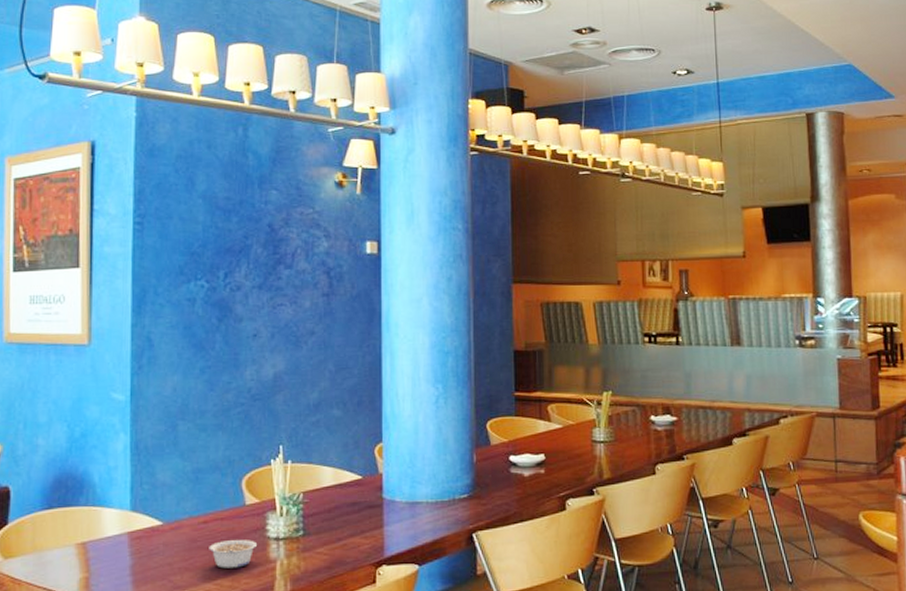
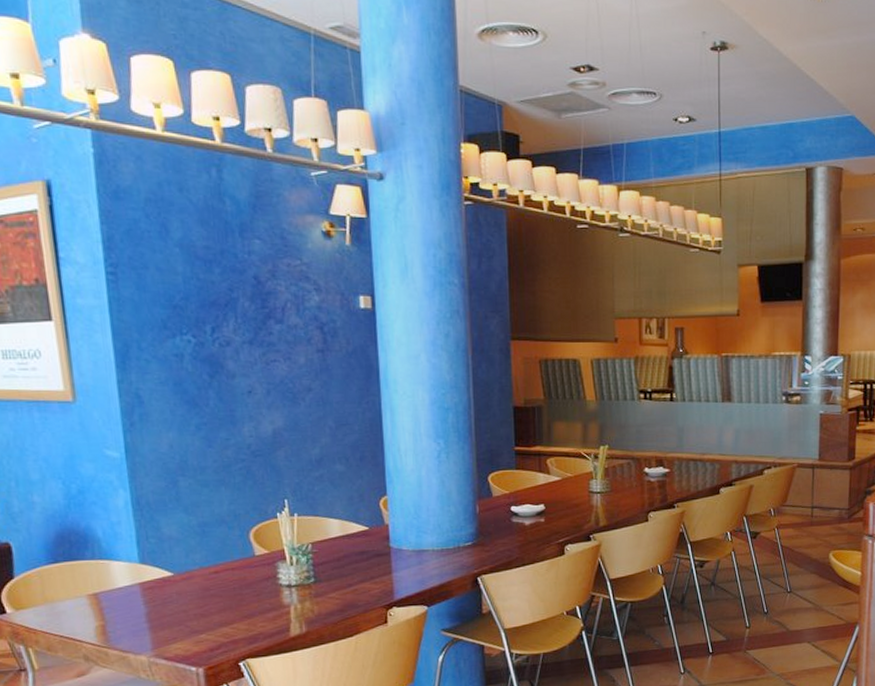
legume: present [209,540,257,569] -> none [222,587,269,614]

